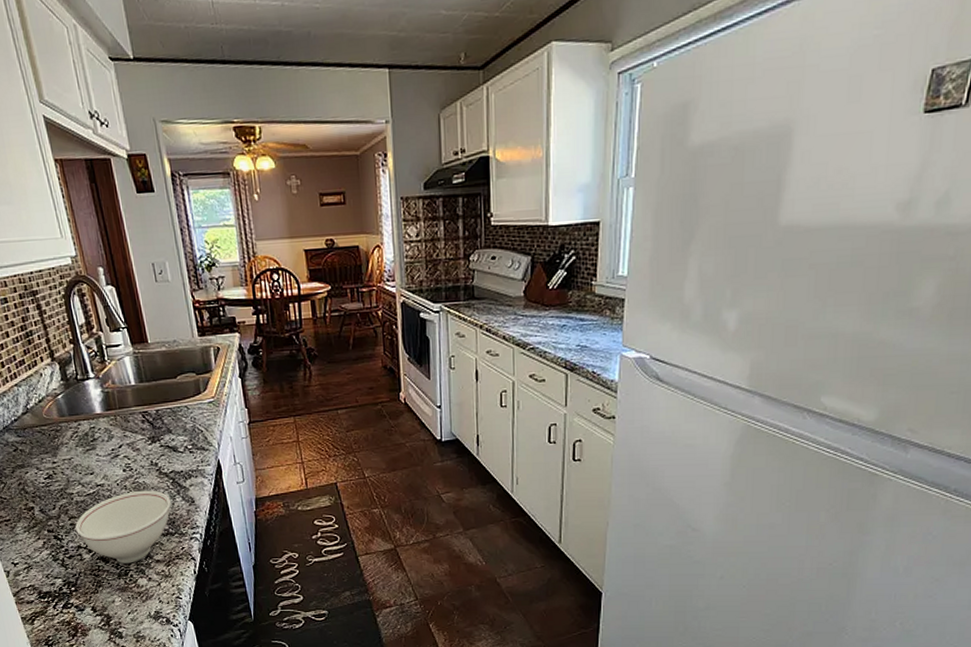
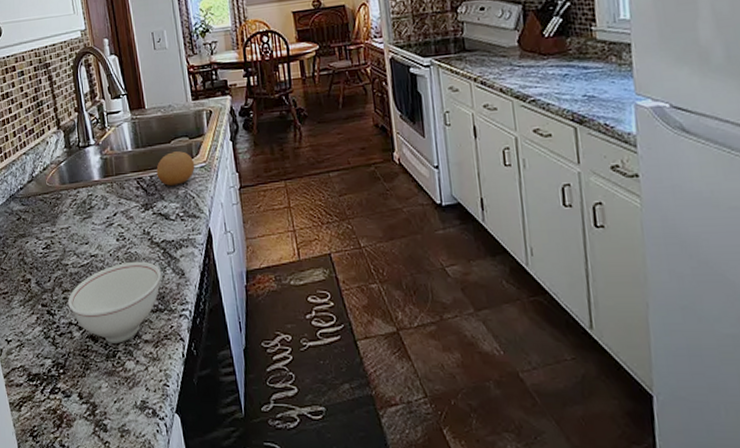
fruit: none [162,386,203,420] -> present [156,151,195,186]

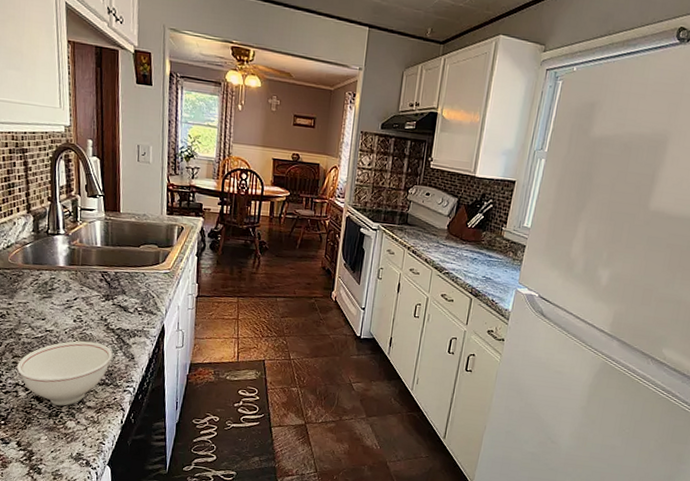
fruit: present [156,151,195,186] -> none [122,255,160,284]

